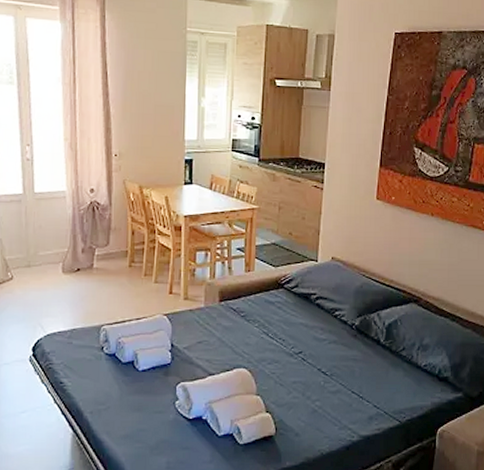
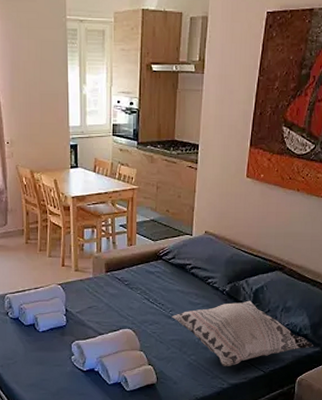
decorative pillow: none [293,336,454,415] -> present [171,300,313,366]

